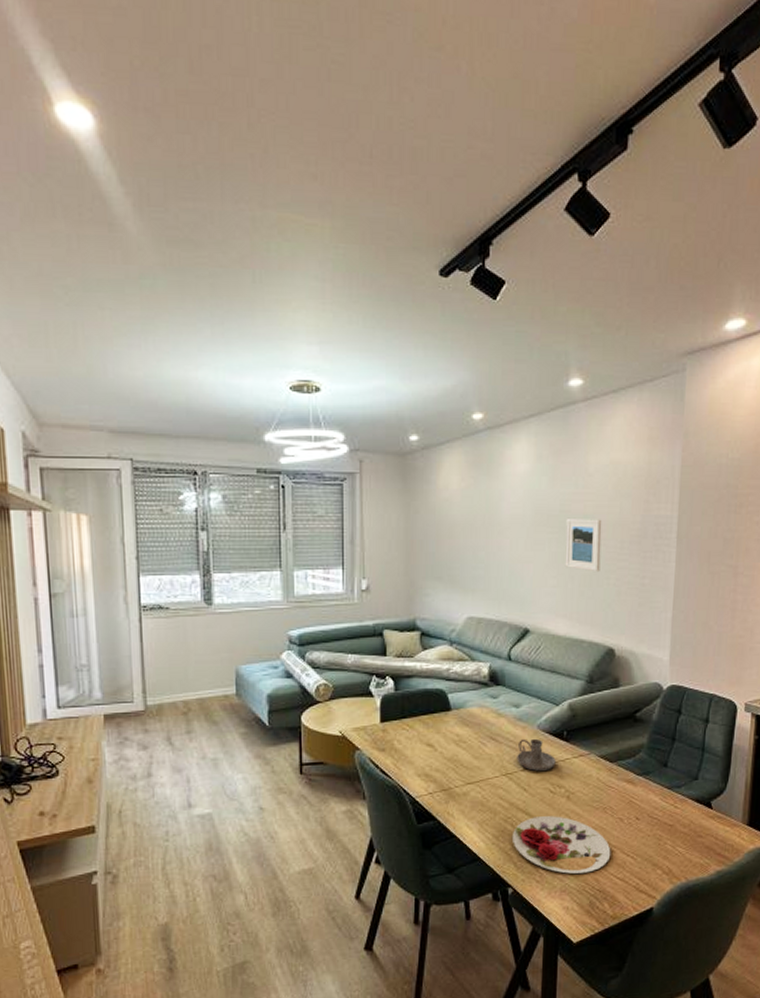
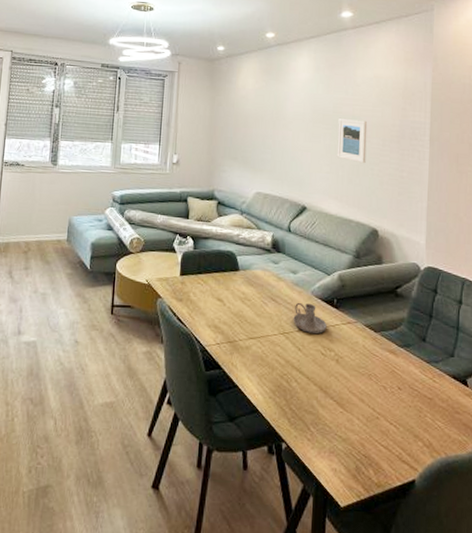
plate: present [511,816,611,875] -> none [286,376,376,438]

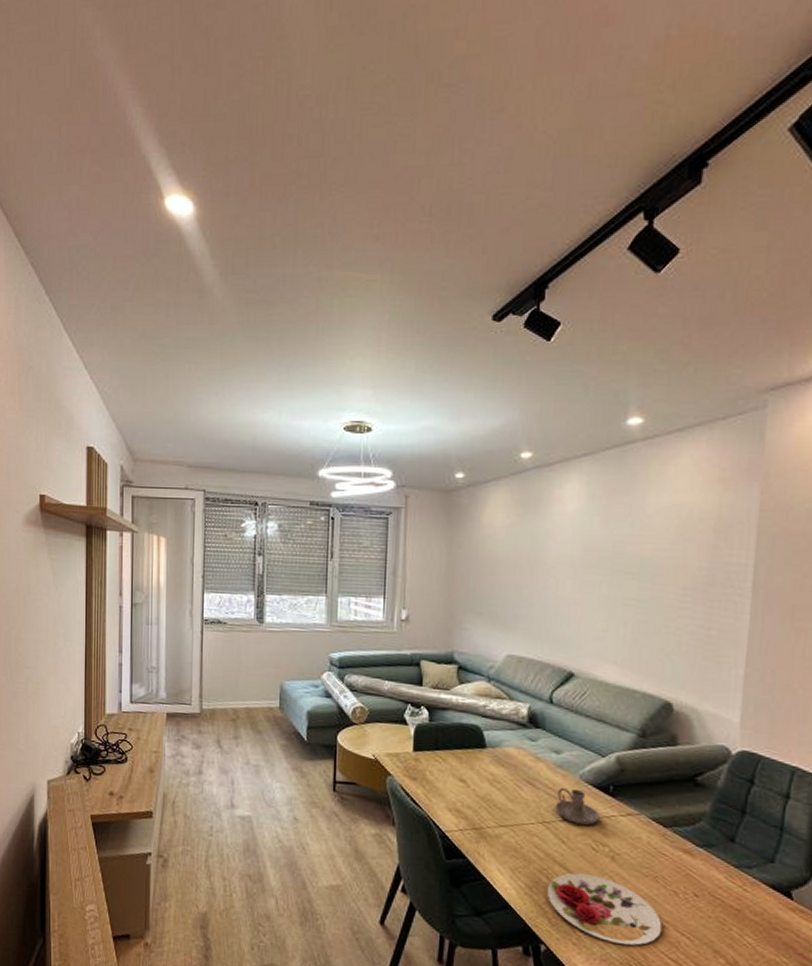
plate: none [286,376,376,438] -> present [546,872,663,946]
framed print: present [336,117,368,164] -> none [616,560,662,620]

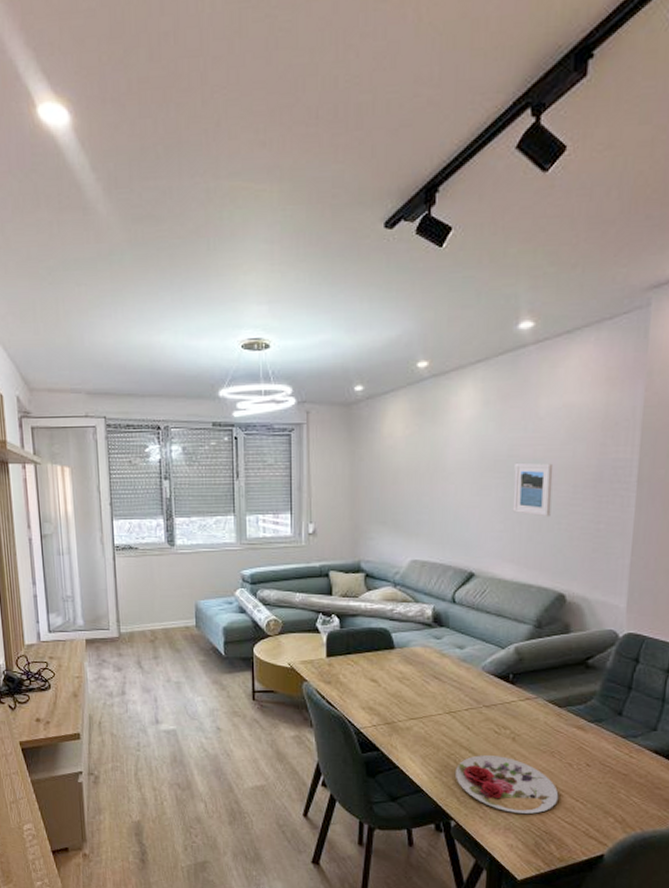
candle holder: present [555,787,600,826] -> none [460,679,501,712]
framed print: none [616,560,662,620] -> present [512,462,554,517]

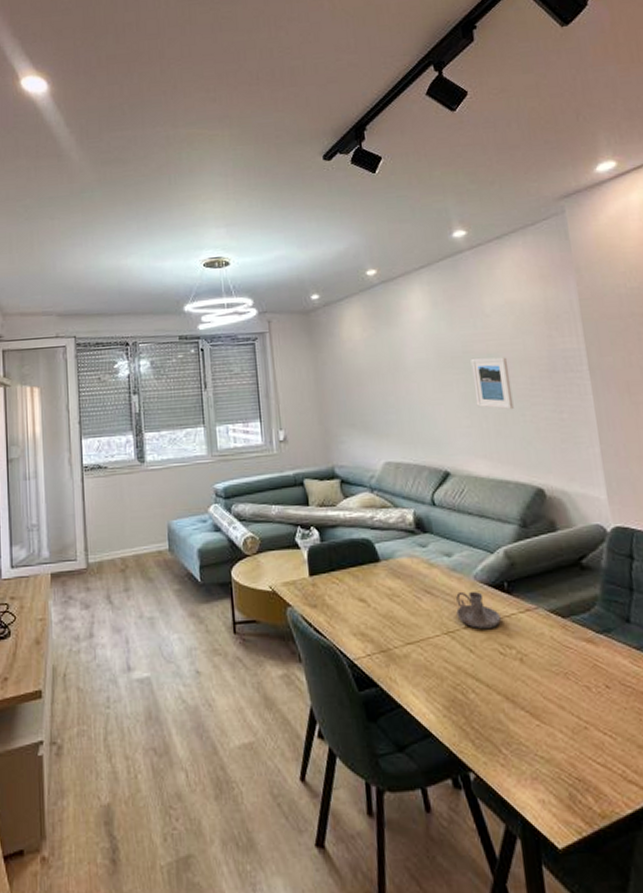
plate: present [454,755,559,815] -> none [464,682,585,757]
candle holder: none [460,679,501,712] -> present [456,591,501,630]

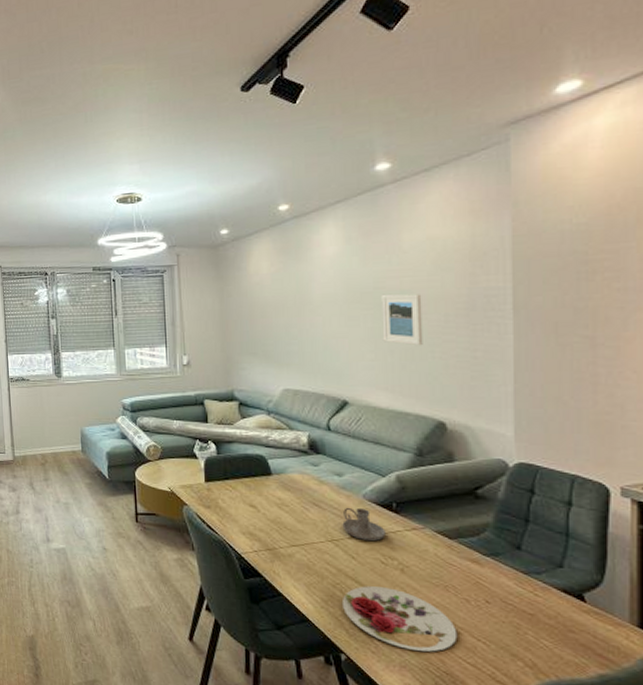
plate: none [464,682,585,757] -> present [341,586,458,653]

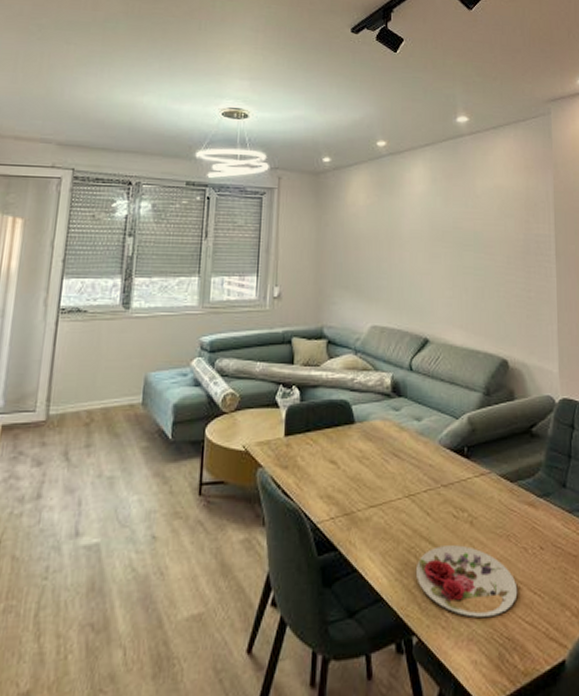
candle holder: present [342,507,386,542] -> none [419,455,458,493]
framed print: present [381,293,423,346] -> none [459,234,491,285]

